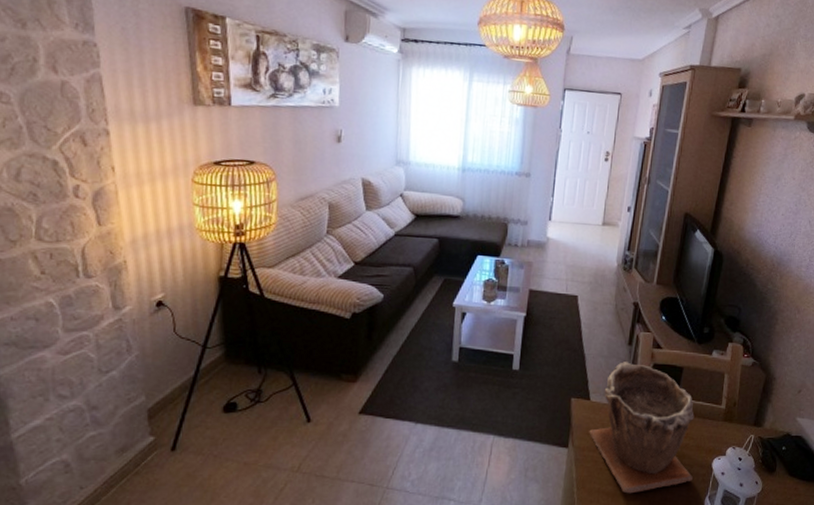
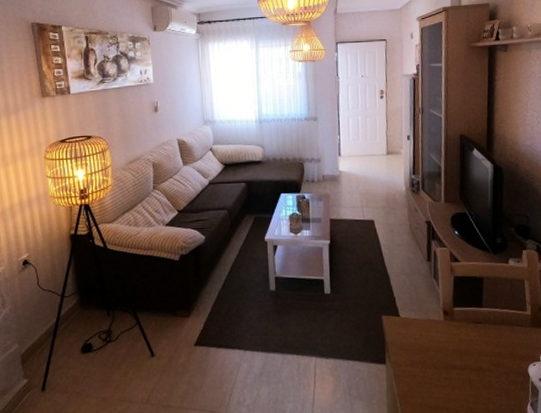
plant pot: present [589,362,694,494] -> none [403,277,511,406]

